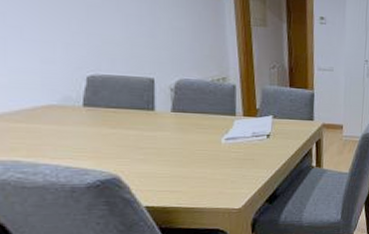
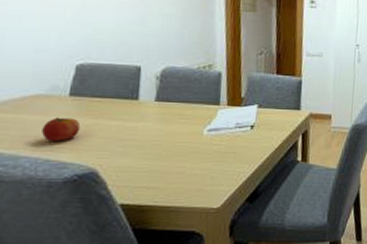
fruit: none [59,127,98,150] -> present [42,117,81,141]

